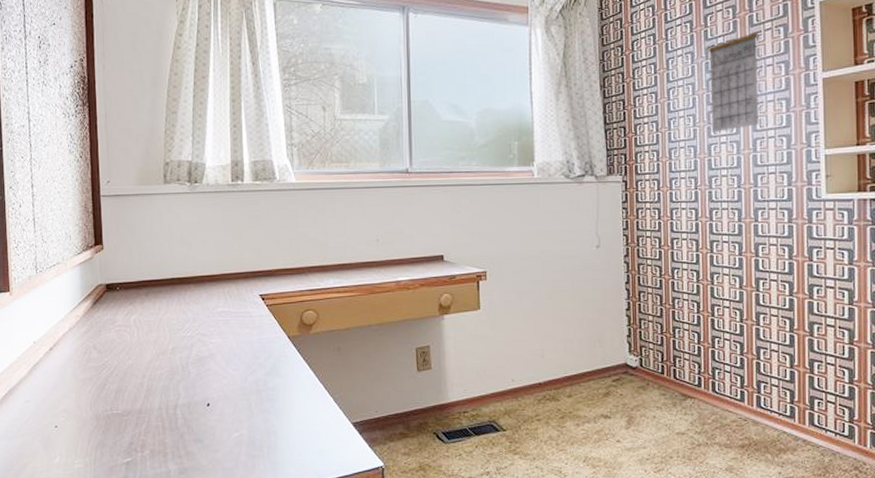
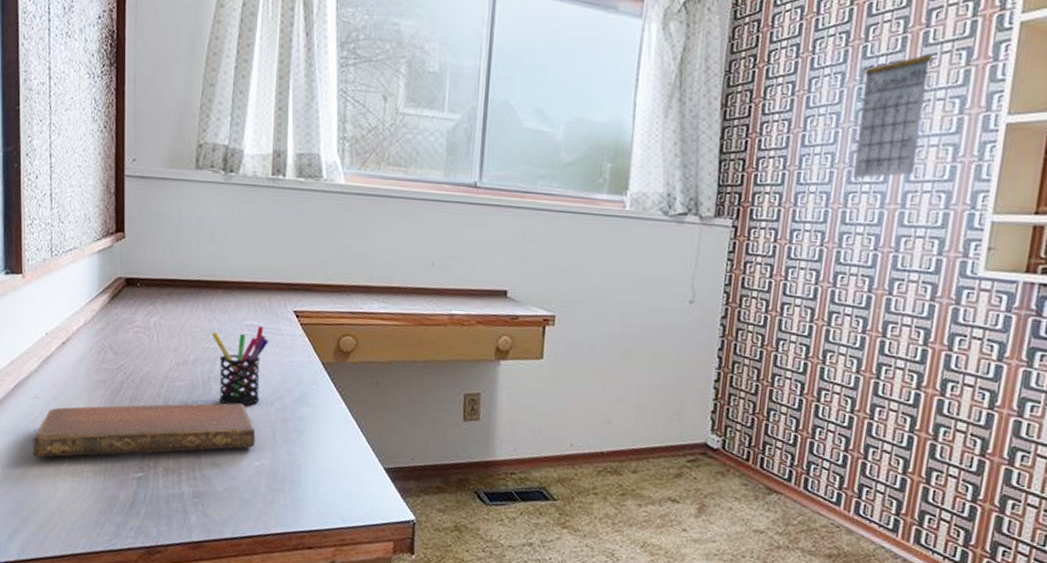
notebook: none [25,383,234,457] -> present [33,403,256,458]
pen holder: none [187,311,239,384] -> present [211,325,269,405]

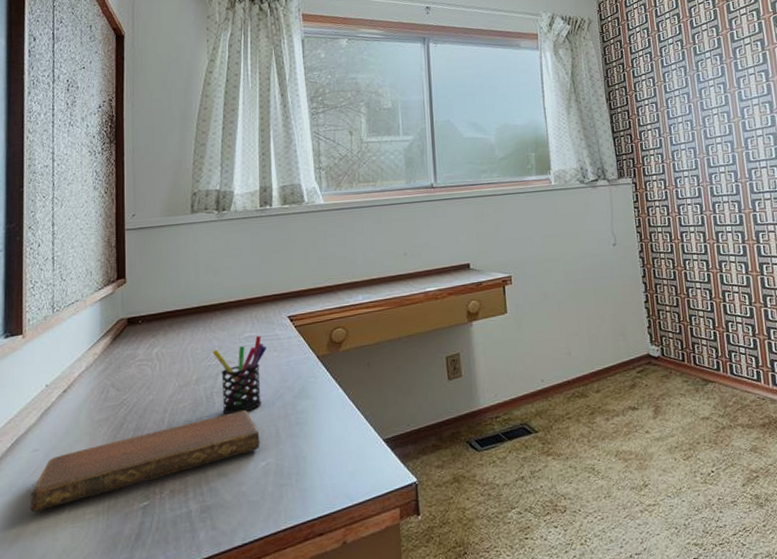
calendar: present [852,34,934,179] -> none [698,36,748,135]

